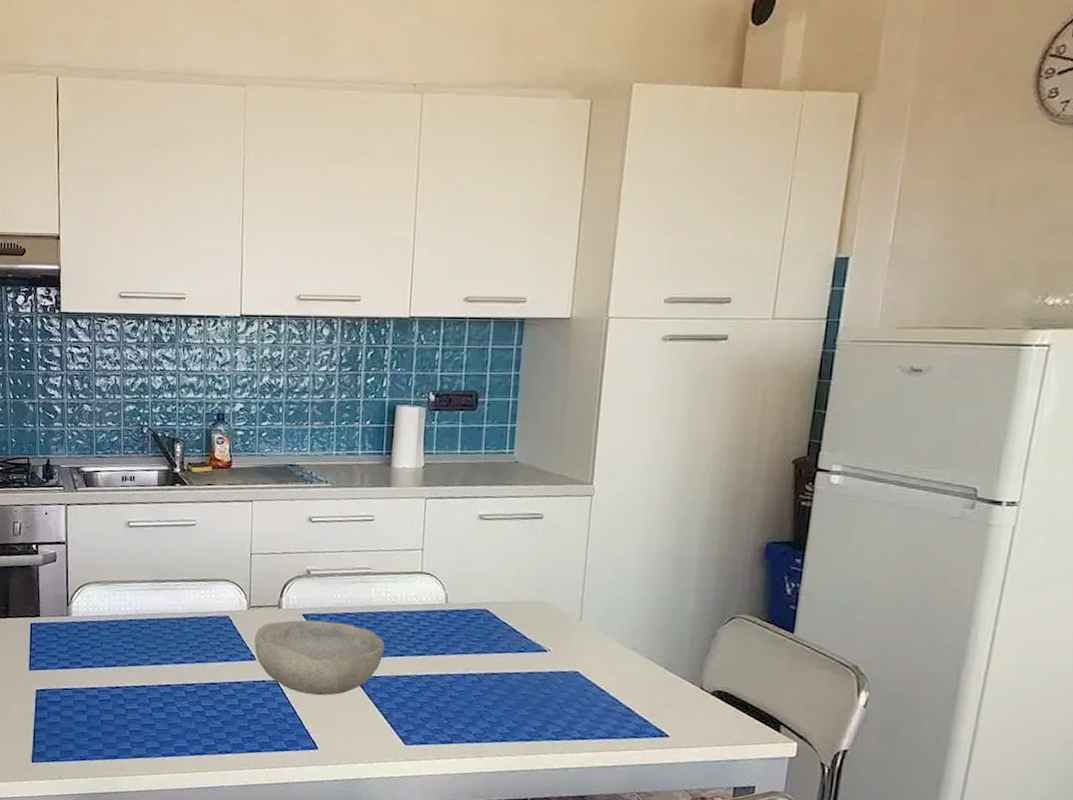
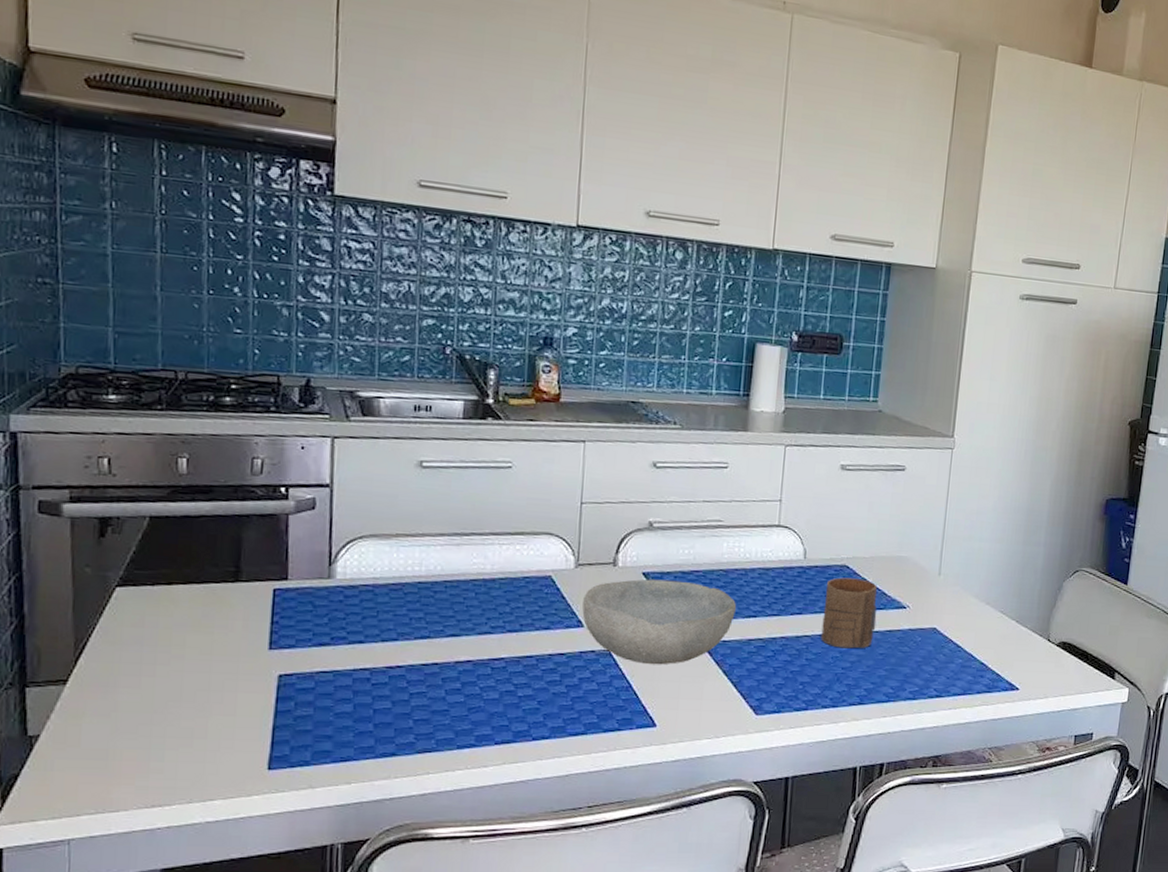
cup: none [463,621,518,688] -> present [821,577,877,649]

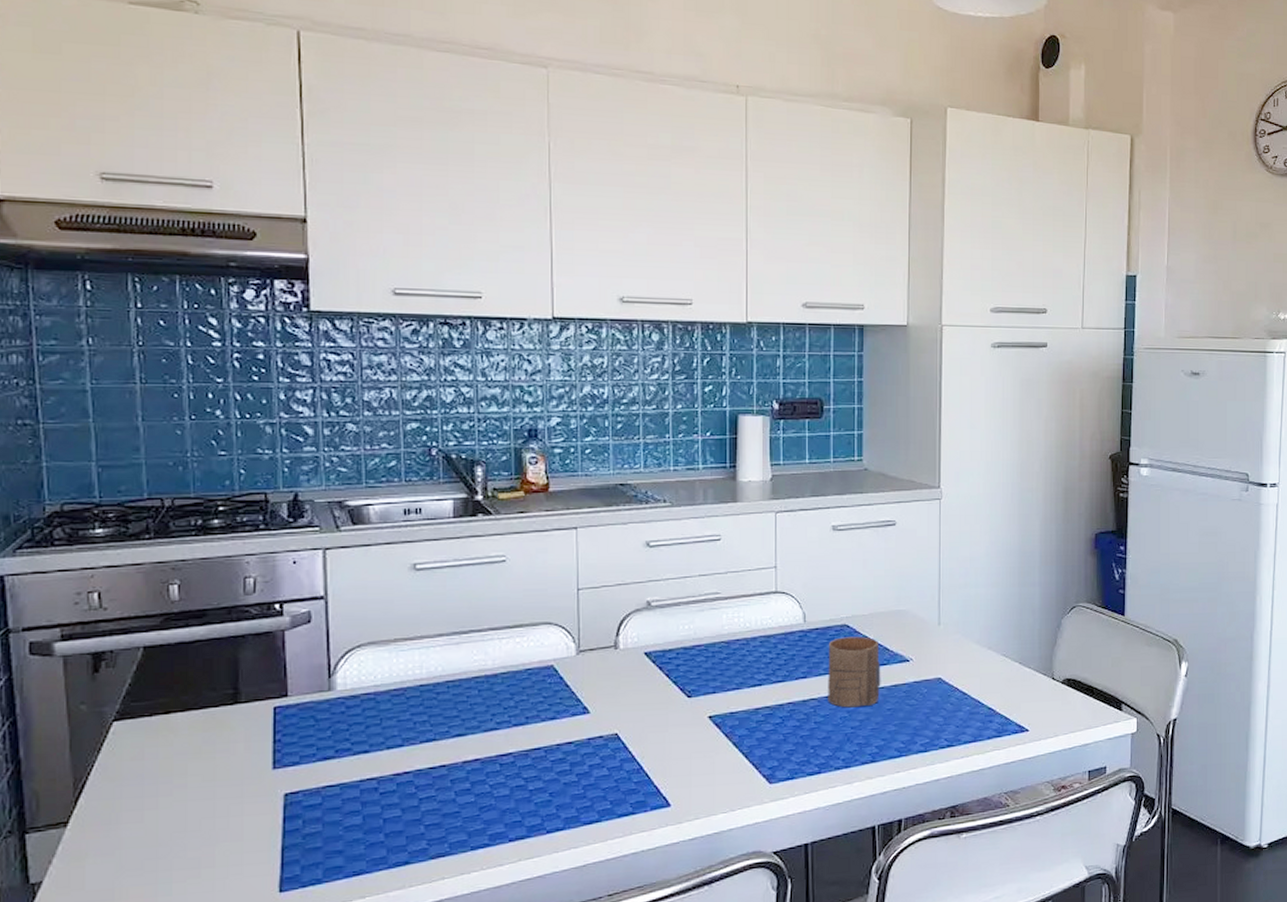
bowl: present [582,579,737,665] -> none [587,657,742,745]

